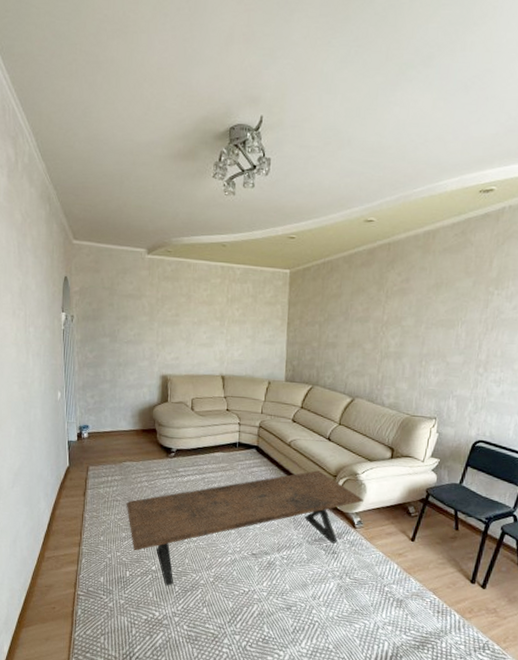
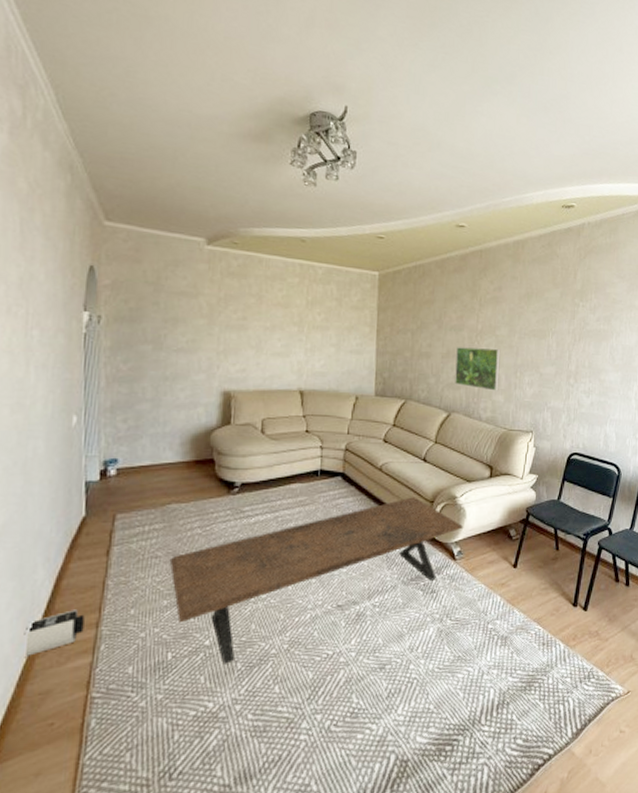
speaker: none [34,532,71,560] -> present [24,609,85,657]
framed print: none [359,337,406,379] -> present [455,347,501,391]

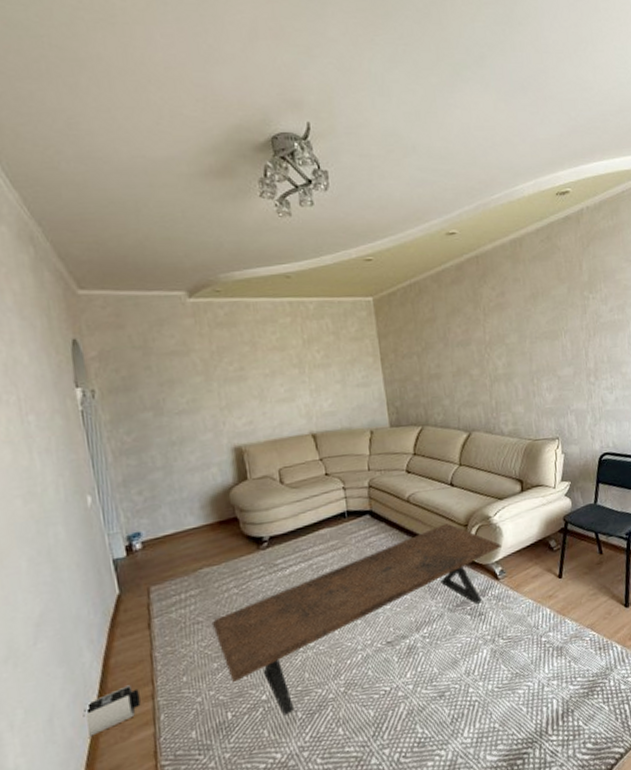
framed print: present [455,347,501,391] -> none [467,357,517,403]

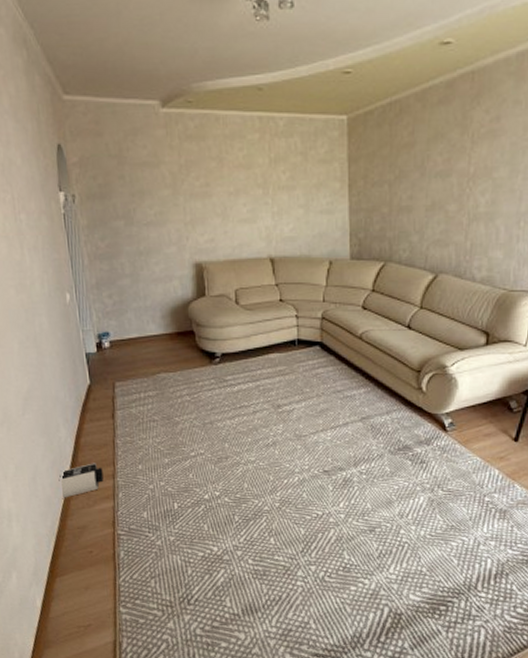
coffee table: present [211,523,503,716] -> none [165,366,456,516]

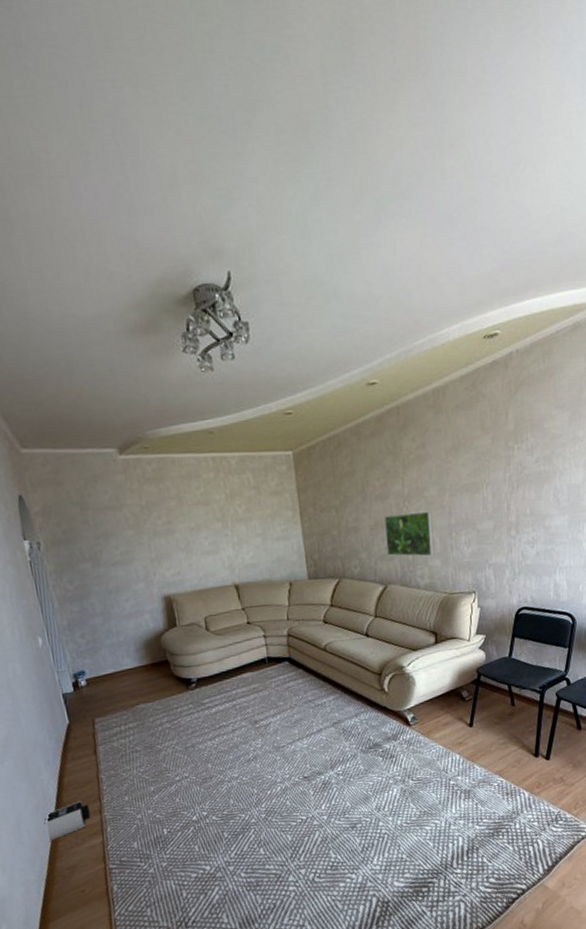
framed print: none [442,194,499,246] -> present [384,510,434,557]

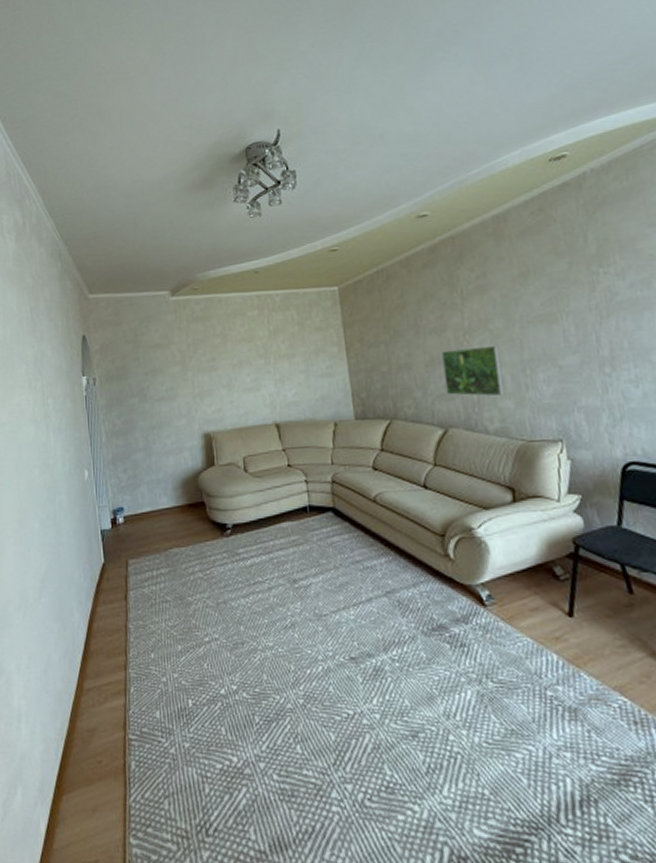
speaker: present [44,801,91,841] -> none [70,651,115,694]

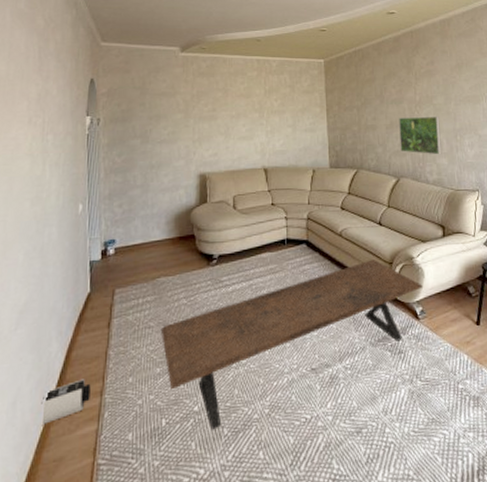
speaker: none [70,651,115,694] -> present [41,379,91,425]
coffee table: none [178,530,490,716] -> present [160,259,424,430]

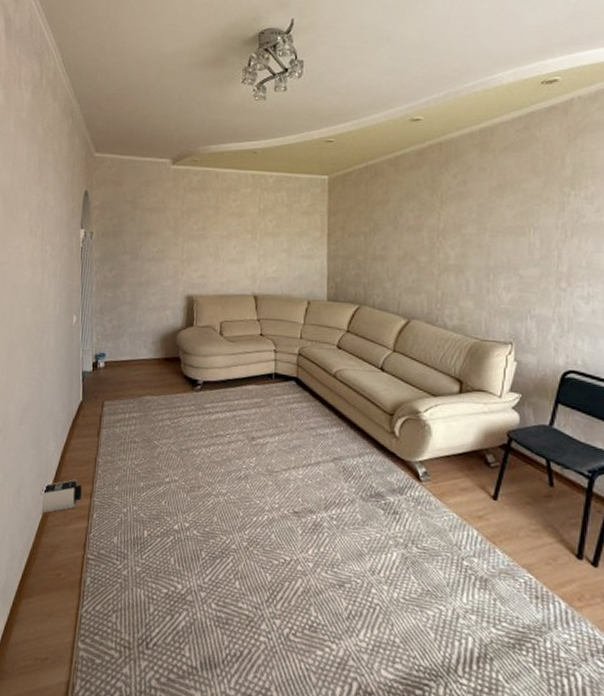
coffee table: present [160,259,424,430] -> none [145,407,430,551]
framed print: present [399,116,442,155] -> none [414,248,468,297]

